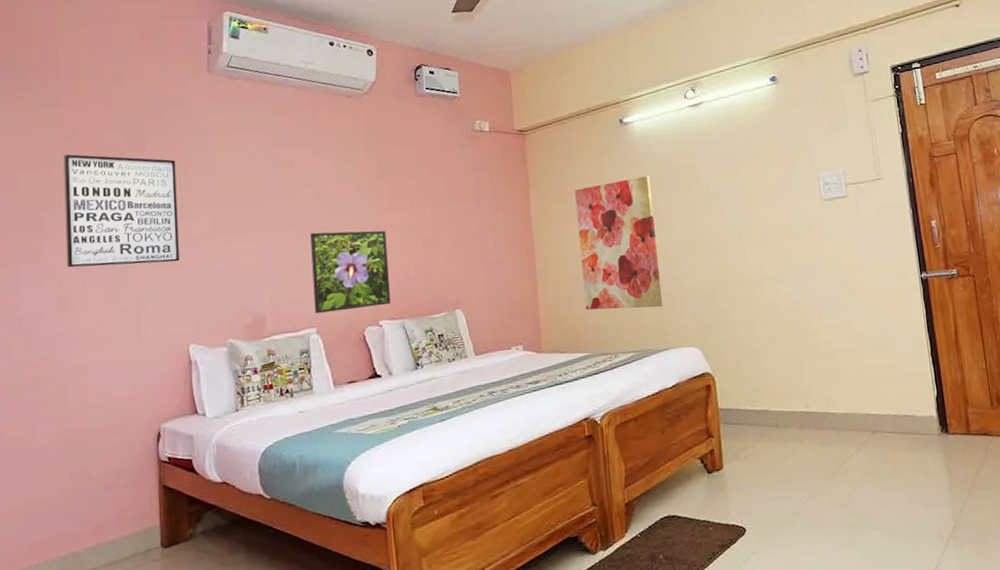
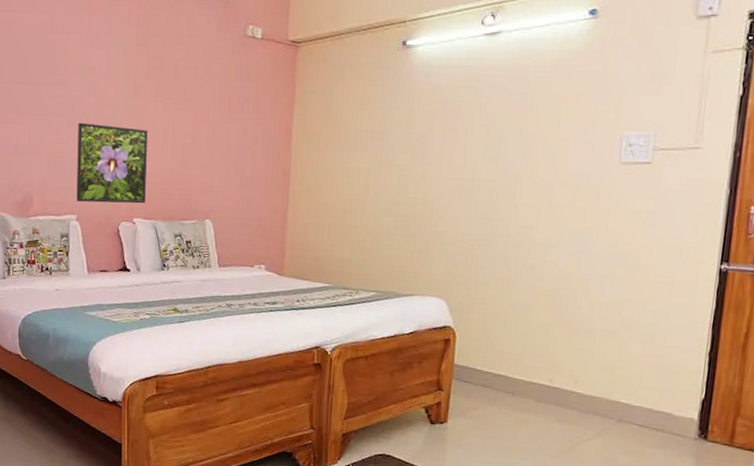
wall art: present [575,176,663,310] -> none [333,108,425,252]

